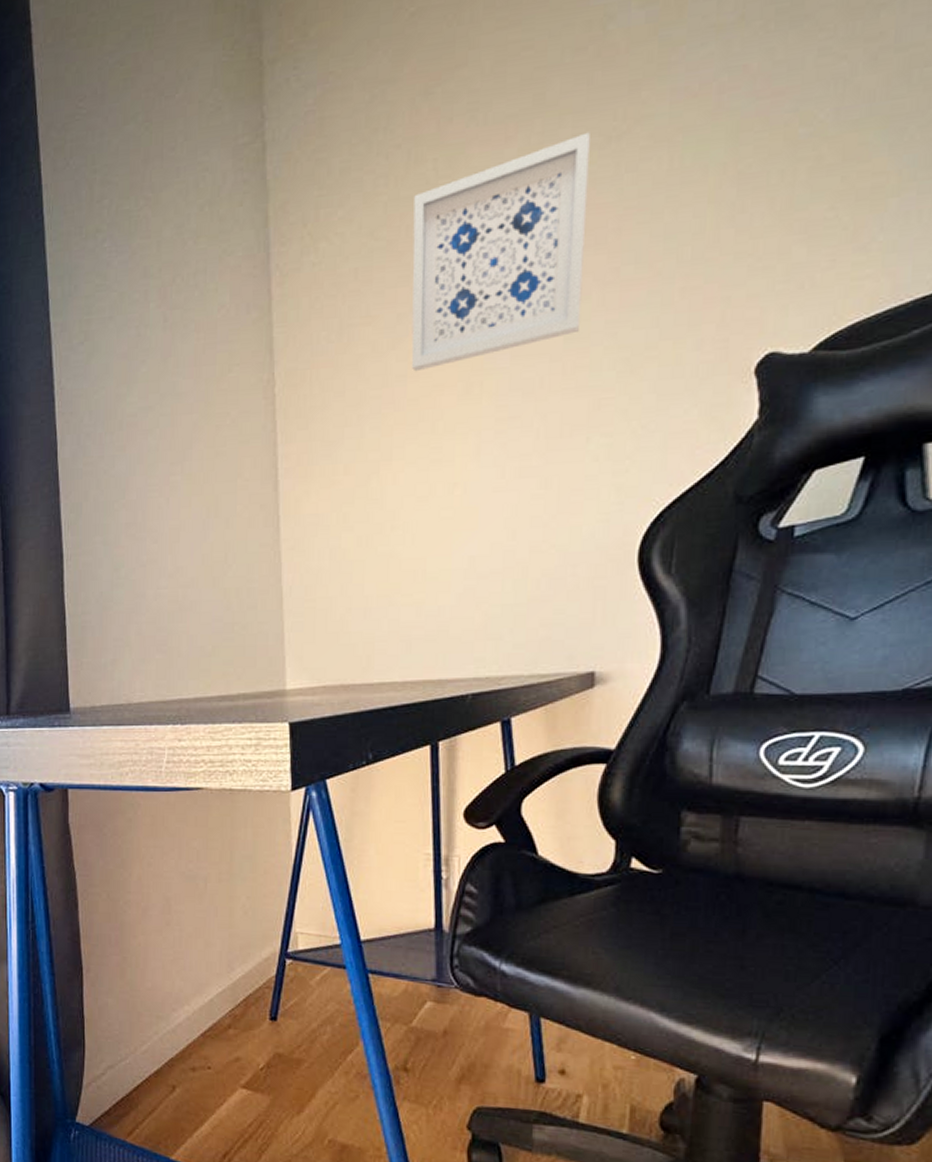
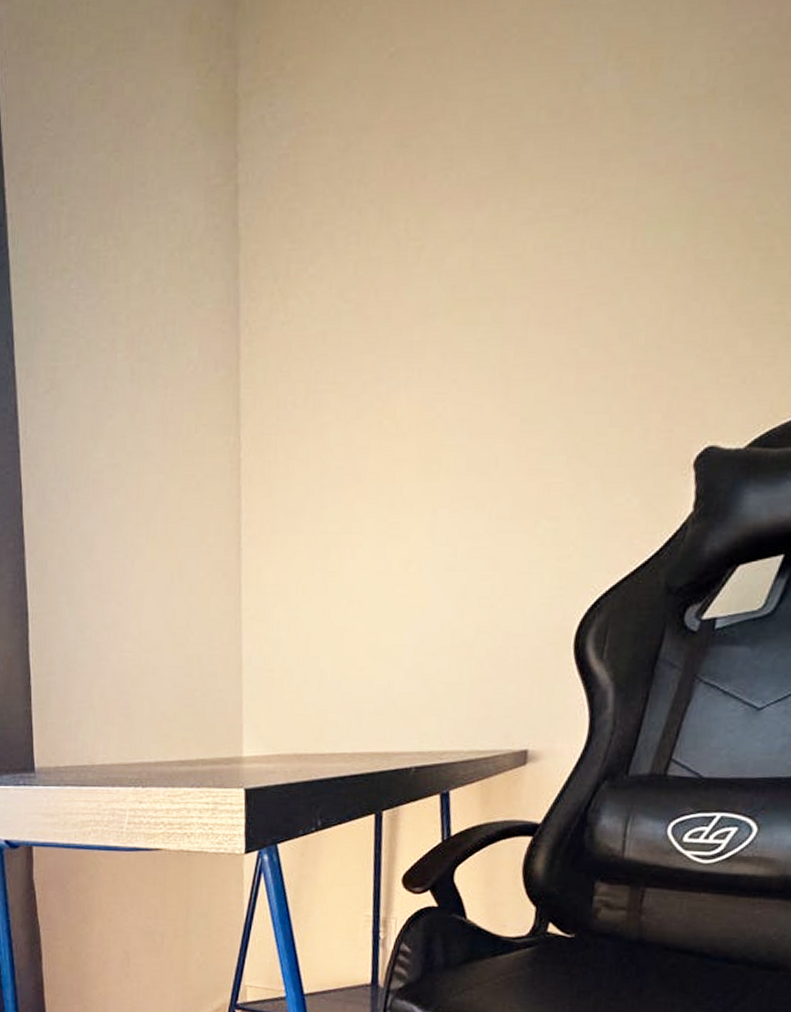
wall art: present [411,132,590,372] -> none [374,202,559,444]

